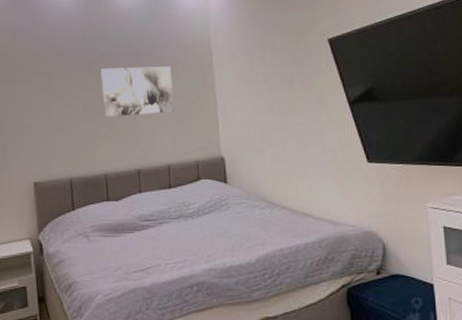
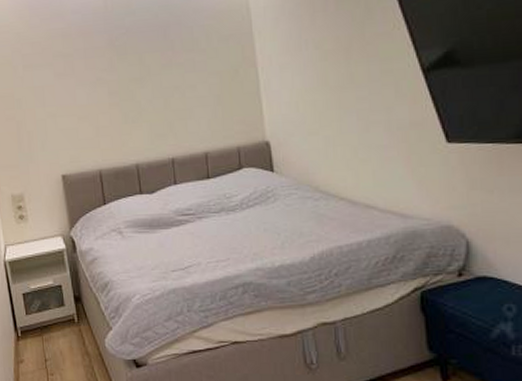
wall art: present [101,66,174,117] -> none [125,38,210,101]

